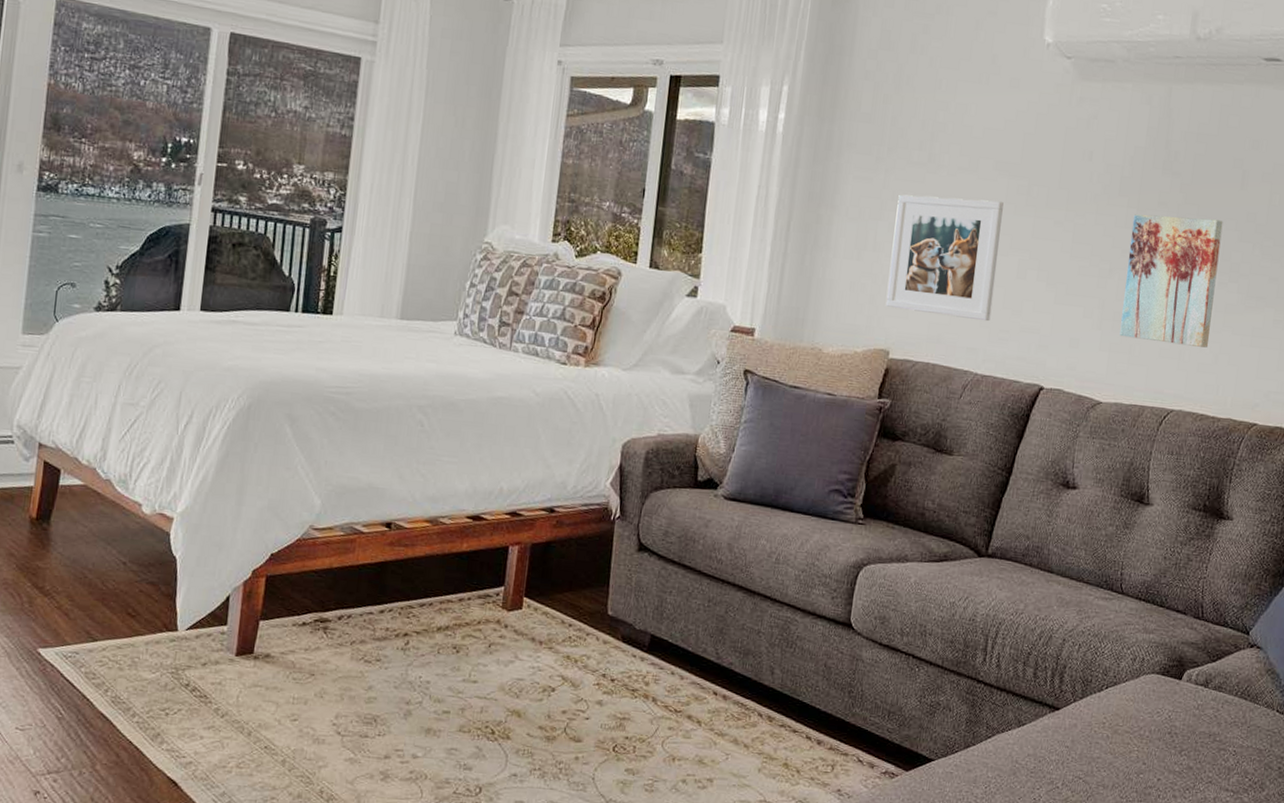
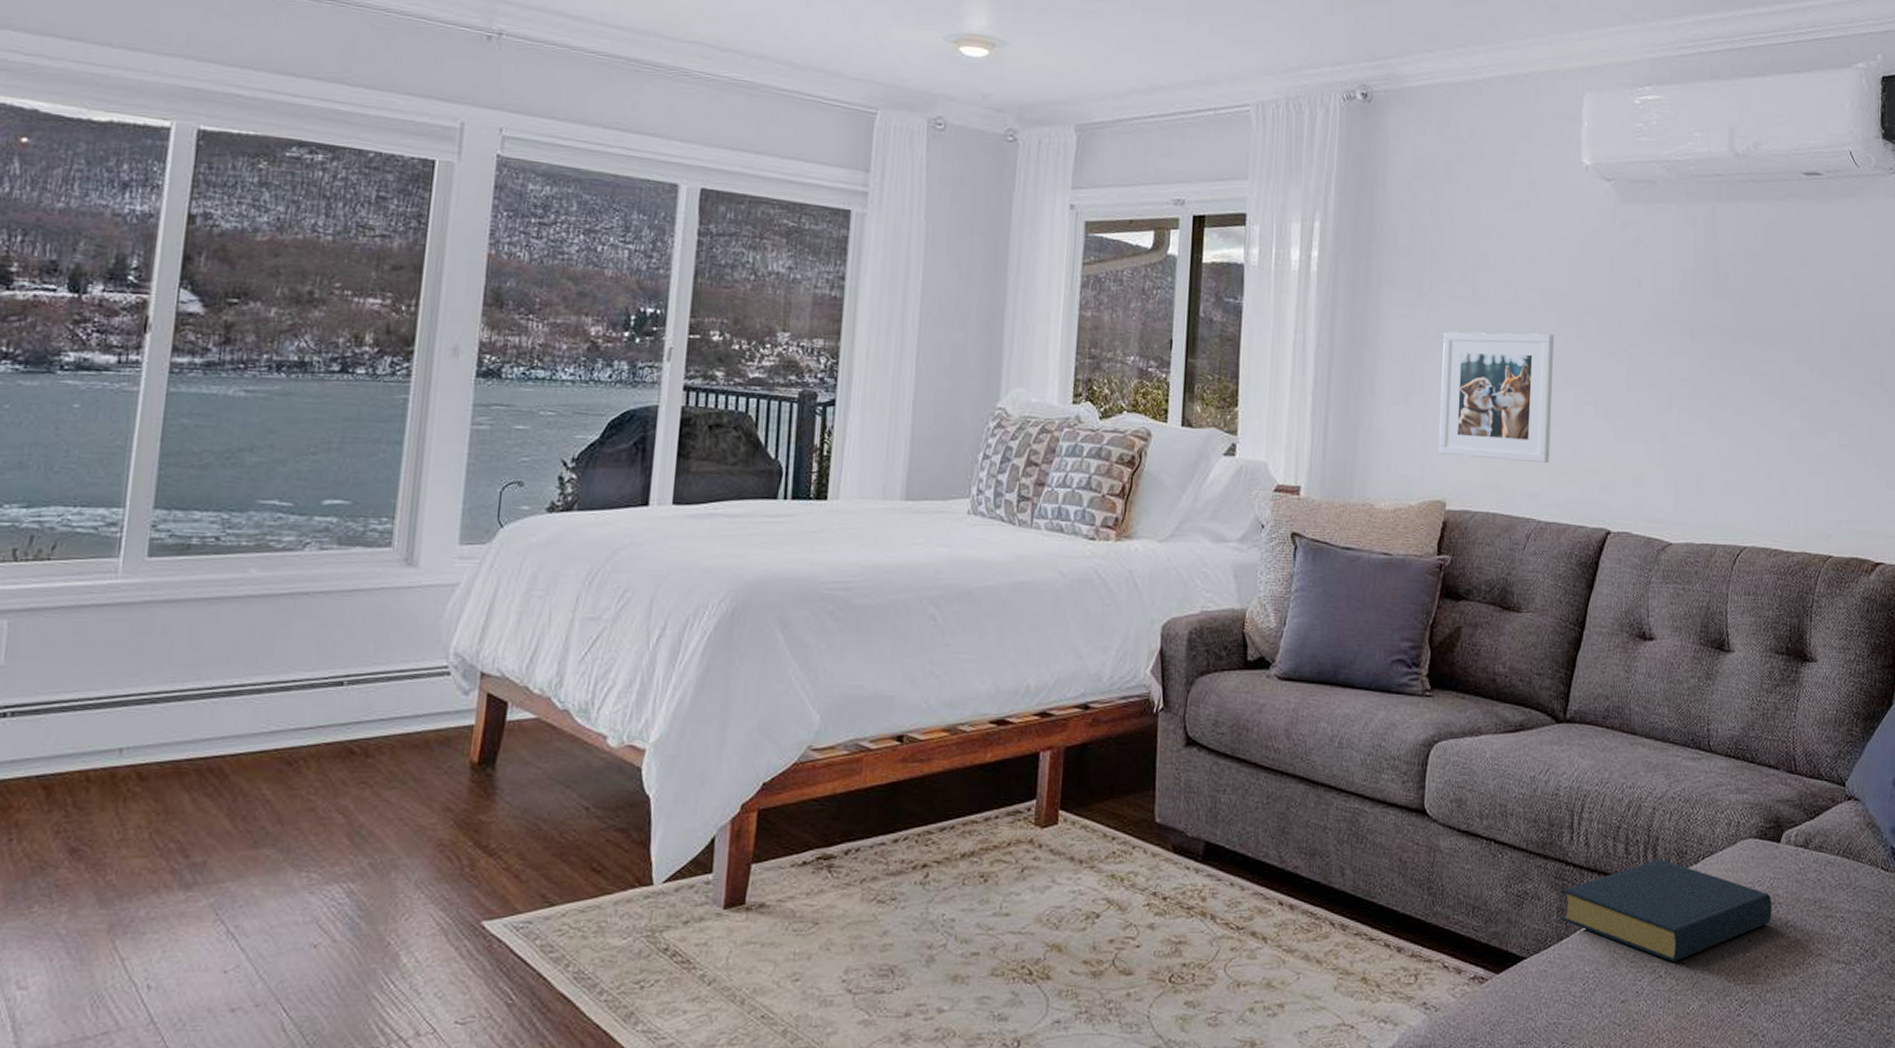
hardback book: none [969,684,1169,776] -> present [1560,858,1772,962]
wall art: present [1120,214,1223,348] -> none [1684,340,1779,478]

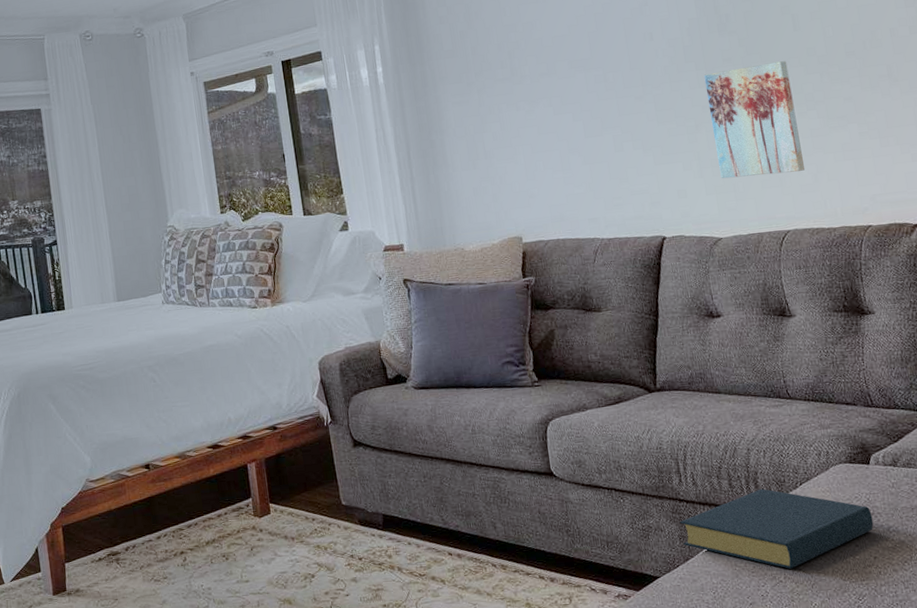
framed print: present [1438,332,1554,464] -> none [494,93,602,202]
wall art: none [1684,340,1779,478] -> present [704,61,806,179]

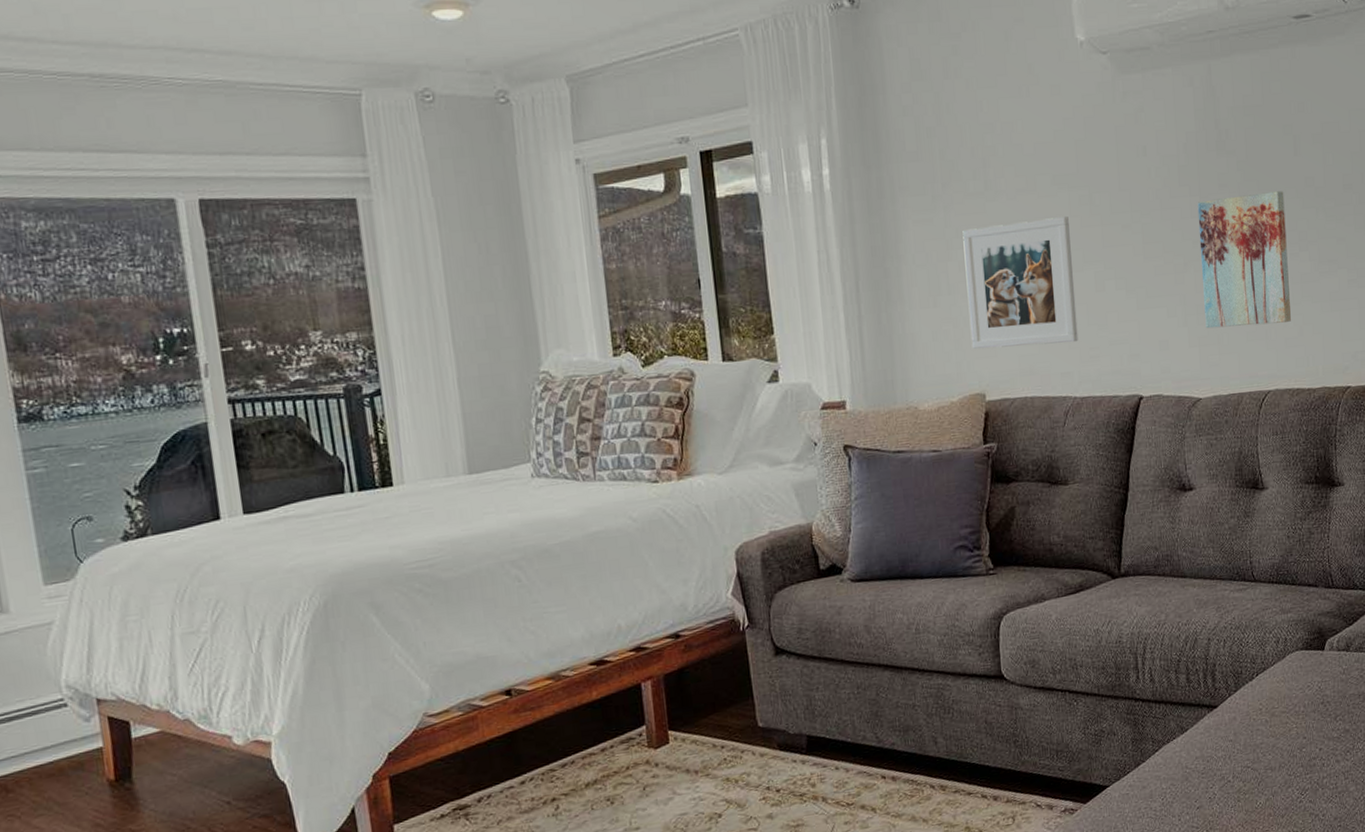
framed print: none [494,93,602,202] -> present [962,217,1079,350]
hardback book: present [679,488,874,569] -> none [1133,681,1322,768]

